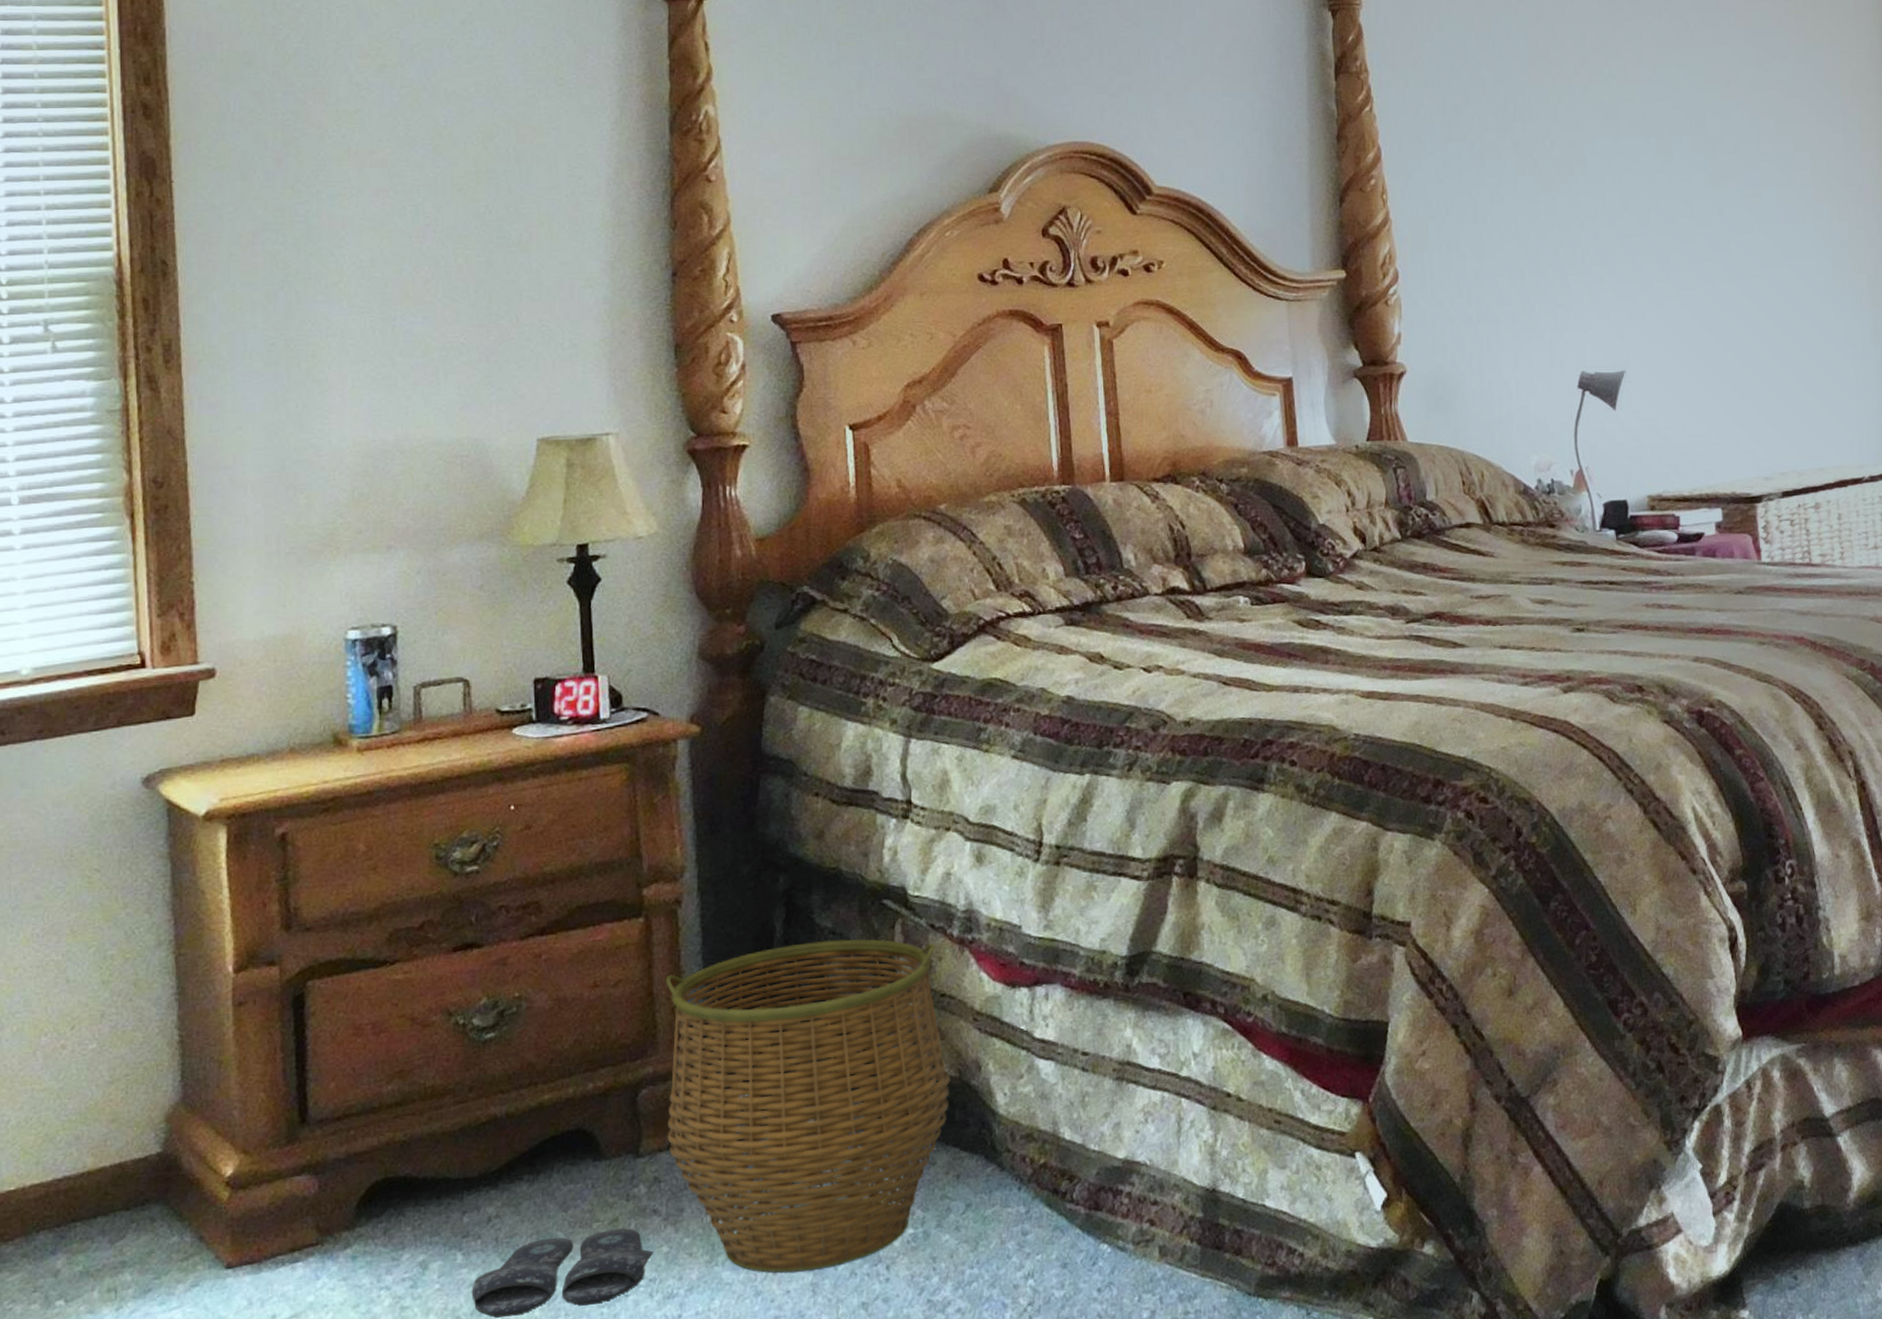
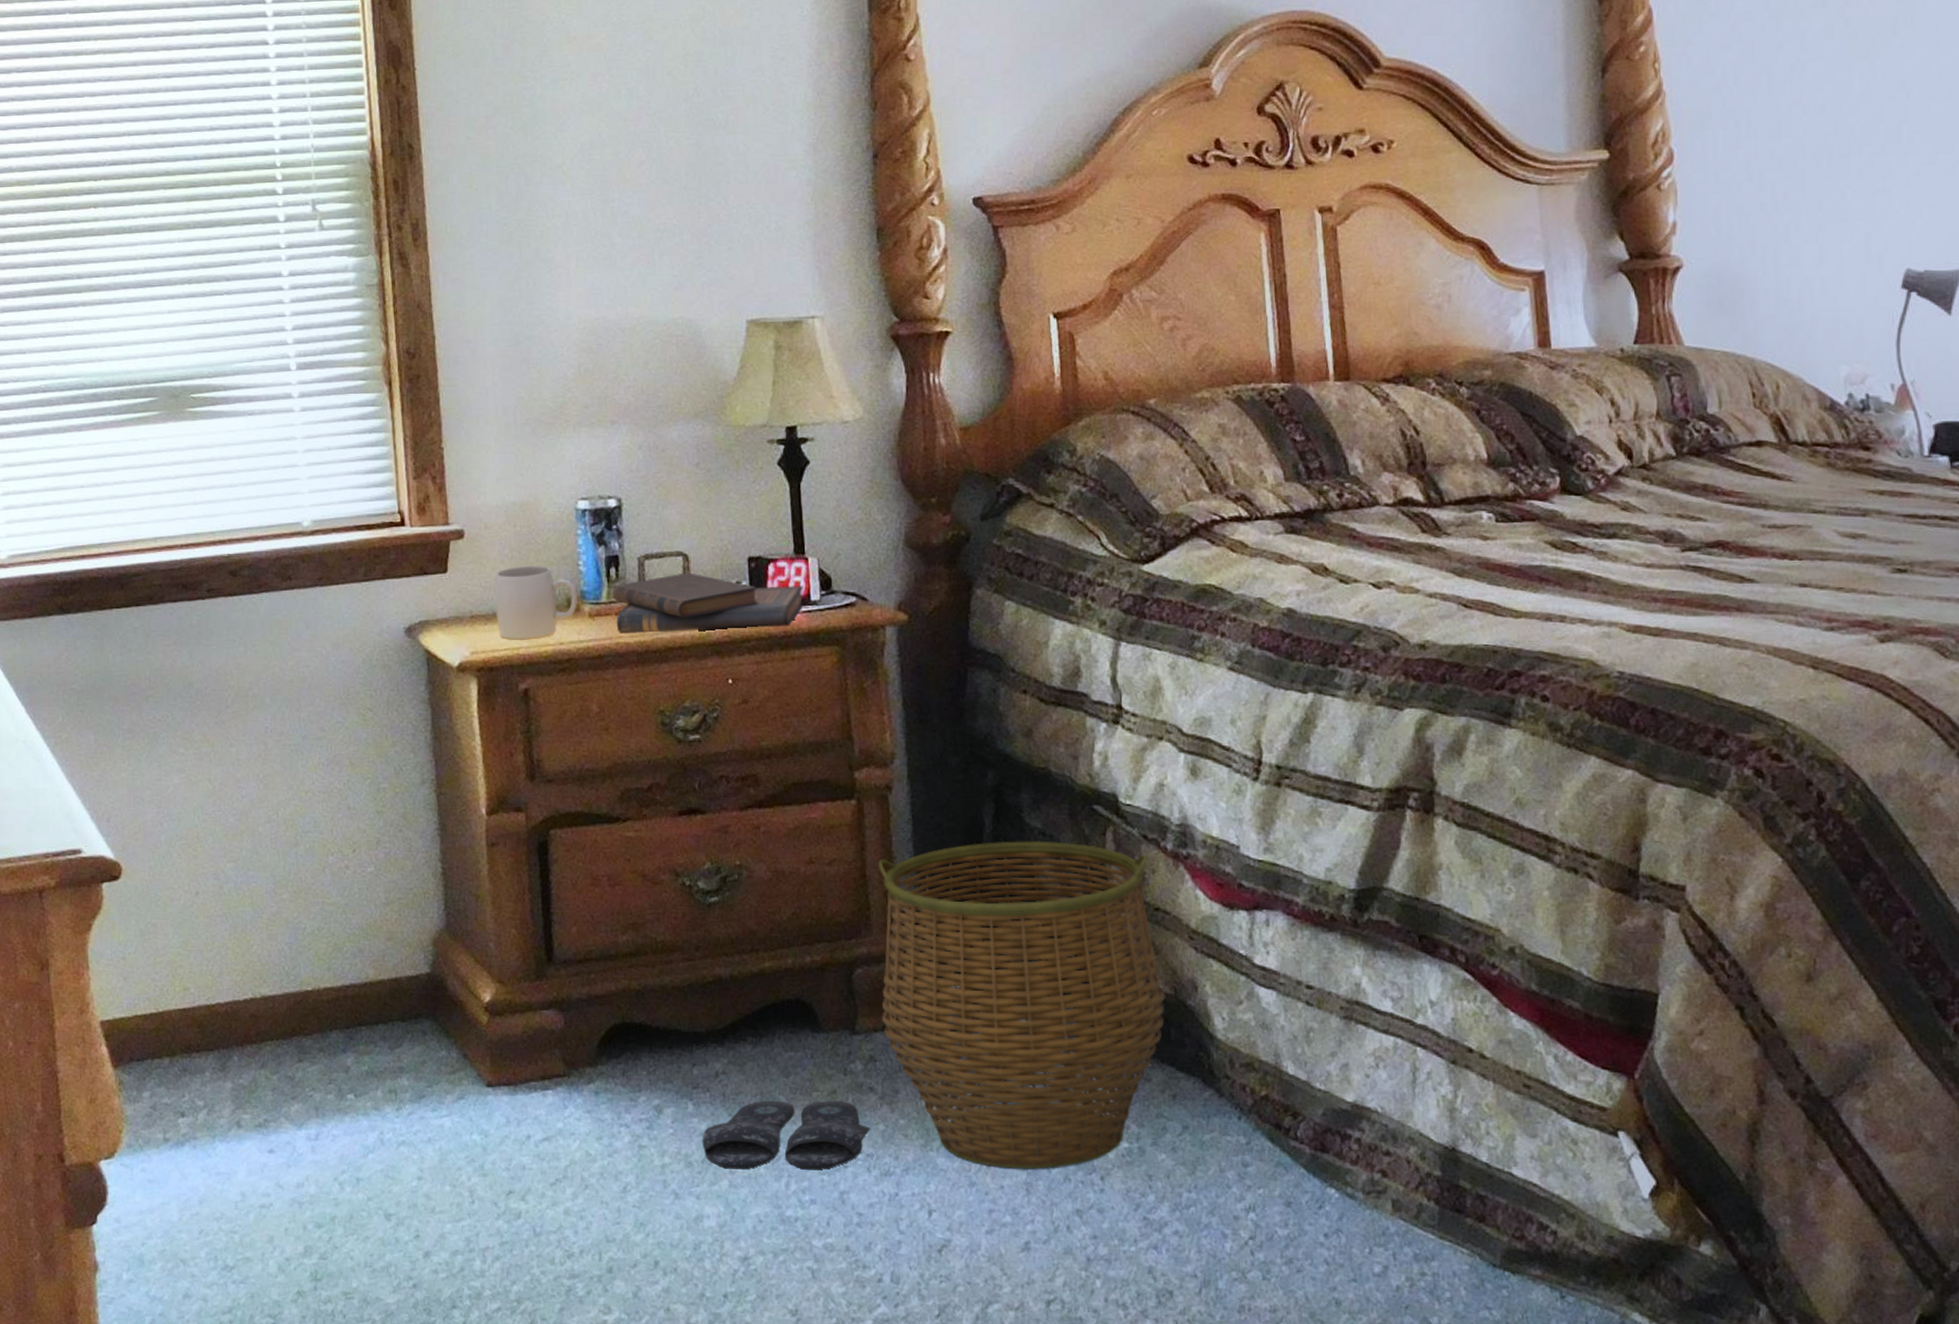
mug: none [249,701,346,783] -> present [494,566,578,640]
diary: none [383,698,594,766] -> present [611,572,805,633]

